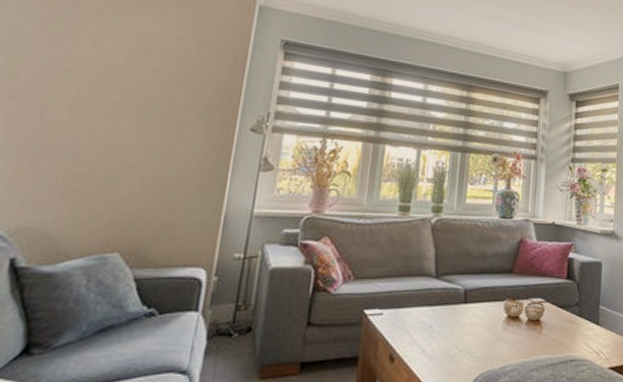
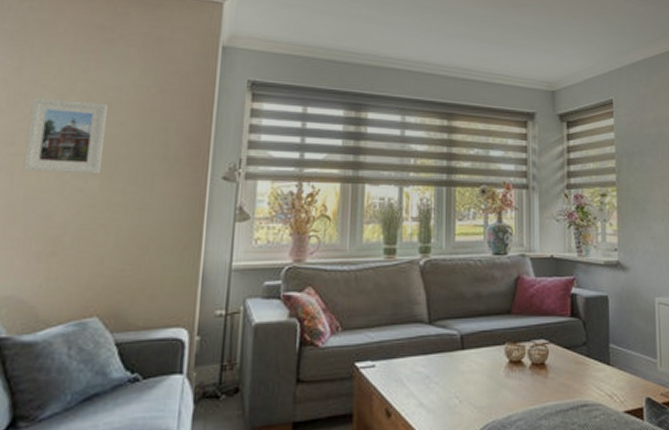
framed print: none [55,39,143,117] -> present [23,97,107,174]

